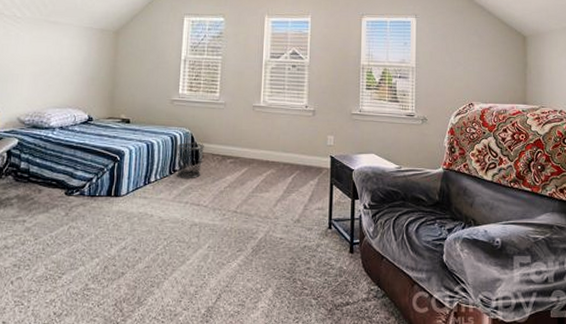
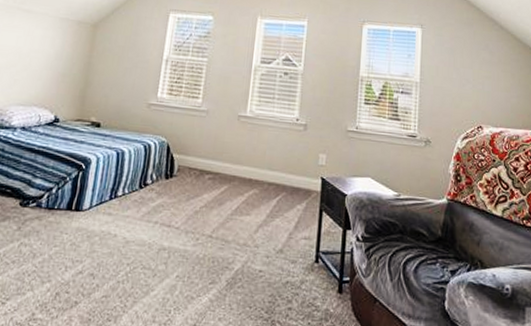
waste bin: present [176,142,204,178] -> none [147,152,181,195]

